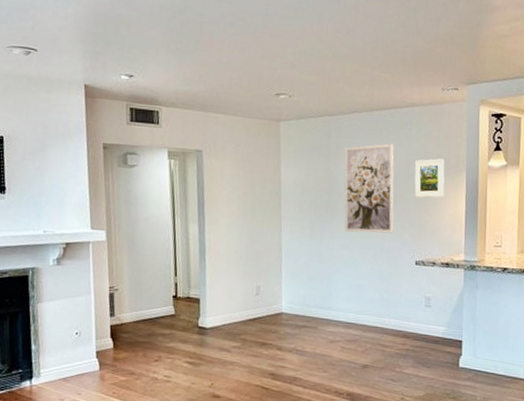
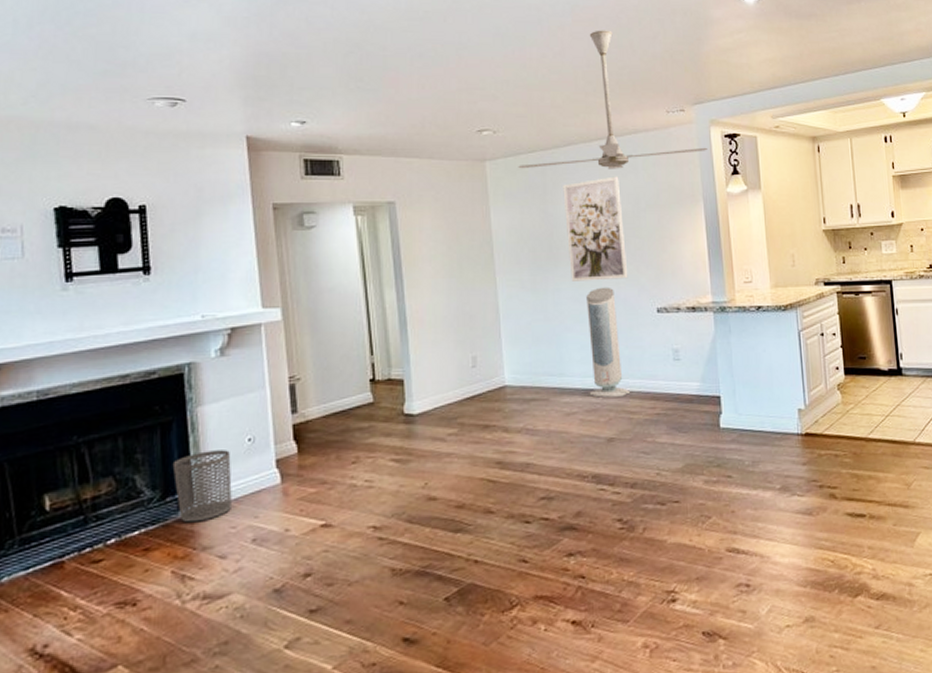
waste bin: none [17,338,62,393] -> present [172,450,232,523]
ceiling fan: none [308,10,475,138] -> present [518,30,707,169]
air purifier: none [351,238,386,332] -> present [586,287,631,398]
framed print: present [414,158,445,198] -> none [644,189,682,235]

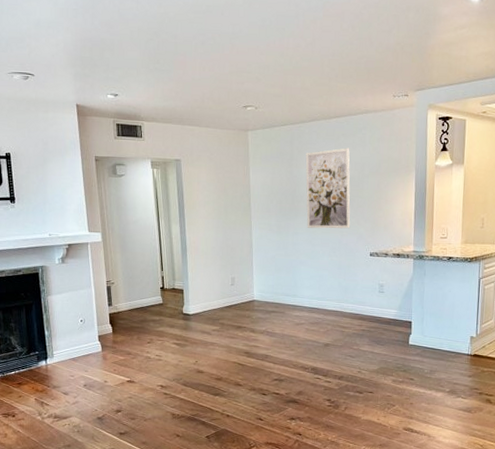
waste bin: present [172,450,232,523] -> none [33,325,71,370]
ceiling fan: present [518,30,707,169] -> none [272,24,423,142]
air purifier: present [586,287,631,398] -> none [314,233,345,315]

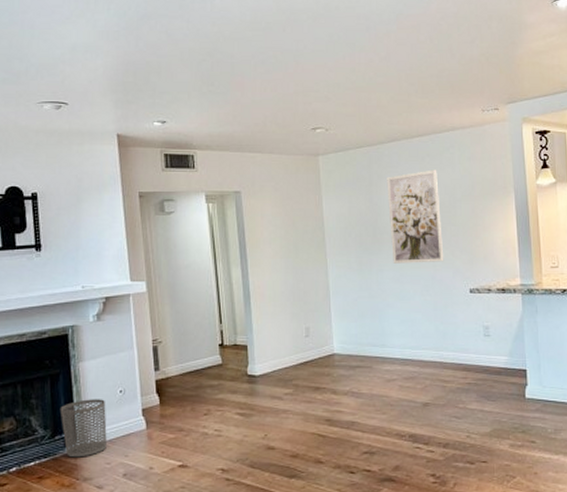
waste bin: none [33,325,71,370] -> present [60,399,107,458]

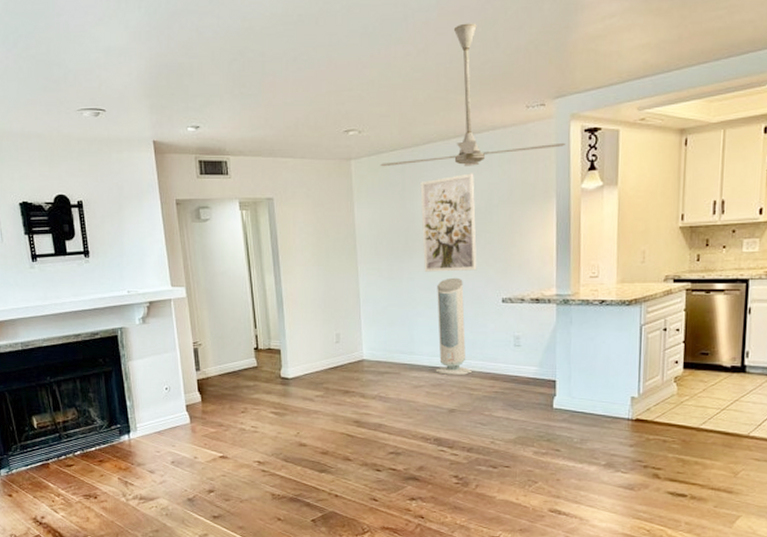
waste bin: present [60,399,107,458] -> none [114,395,156,446]
ceiling fan: none [347,36,519,163] -> present [380,23,565,167]
air purifier: none [406,269,445,367] -> present [435,277,473,375]

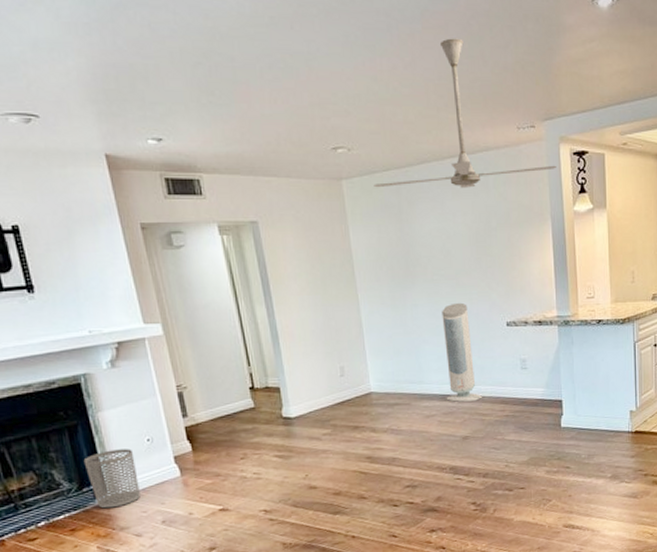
waste bin: none [114,395,156,446] -> present [83,449,140,509]
wall art: present [420,173,477,272] -> none [417,195,480,298]

